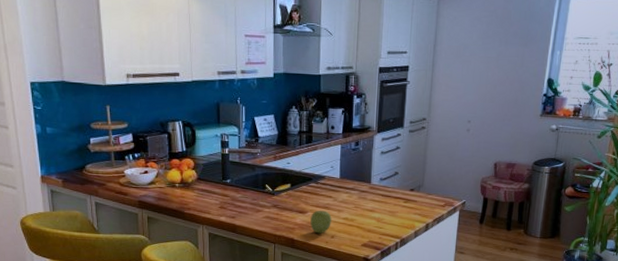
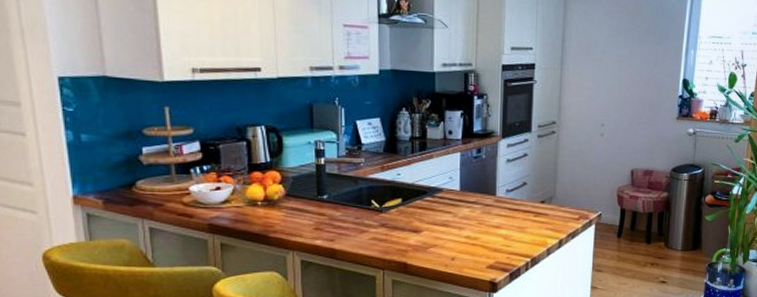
apple: present [310,210,332,234] -> none [426,228,452,256]

